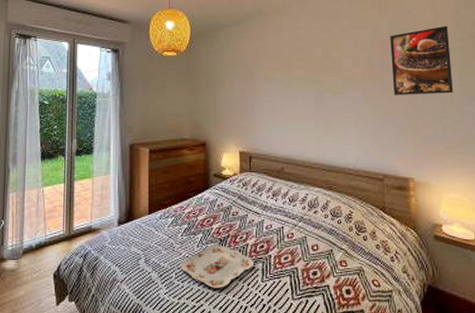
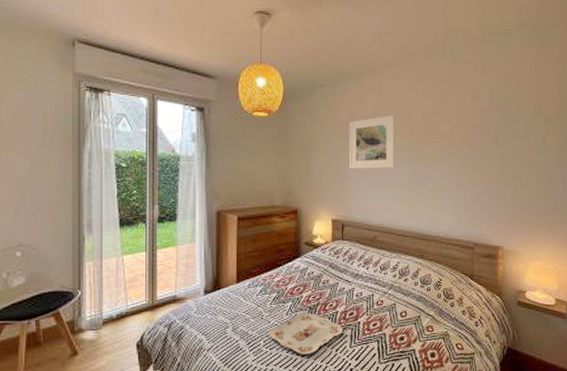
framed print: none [253,50,299,103] -> present [348,114,396,169]
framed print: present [390,25,454,95] -> none [490,92,550,164]

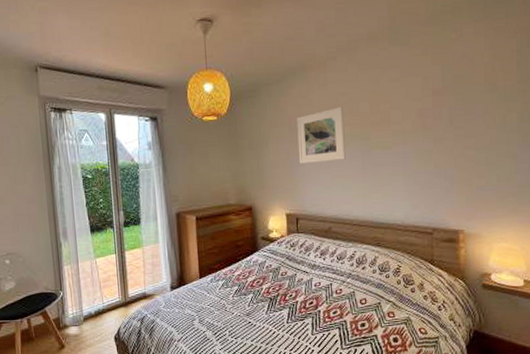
serving tray: present [268,312,343,354] -> none [233,303,304,342]

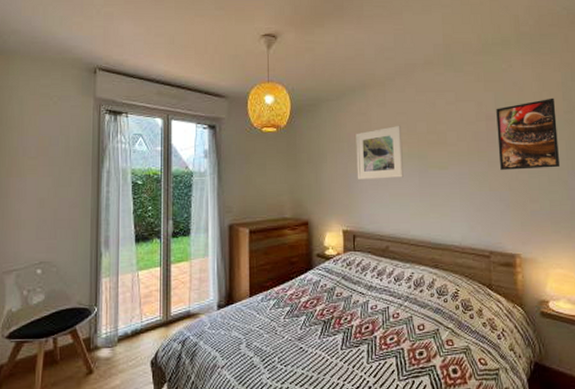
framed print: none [444,67,511,147] -> present [496,98,561,170]

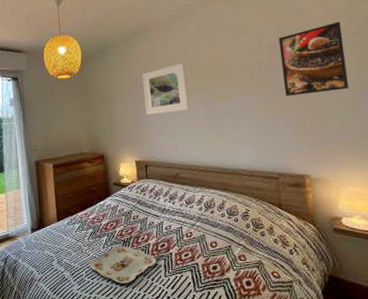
serving tray: none [283,326,359,371] -> present [89,245,156,283]

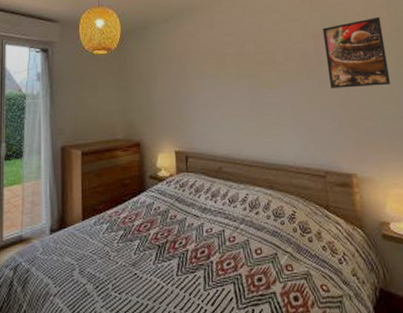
serving tray: present [89,245,156,283] -> none [117,251,195,299]
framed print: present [142,62,189,115] -> none [185,45,234,100]

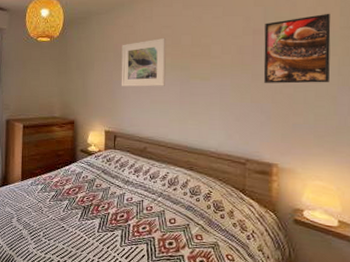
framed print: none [185,45,234,100] -> present [121,37,167,87]

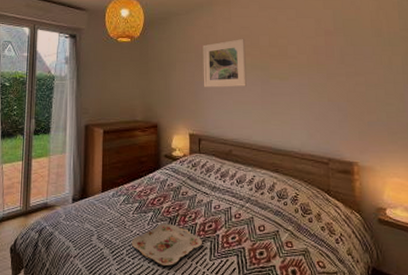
serving tray: none [47,211,114,248] -> present [131,223,202,266]
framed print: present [263,13,331,84] -> none [334,16,397,82]

